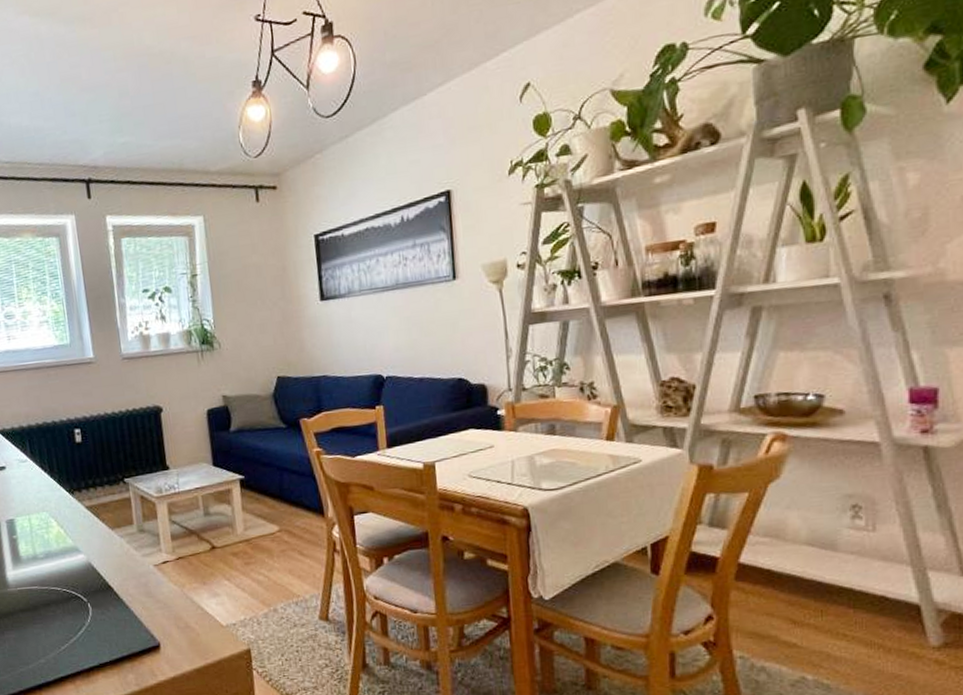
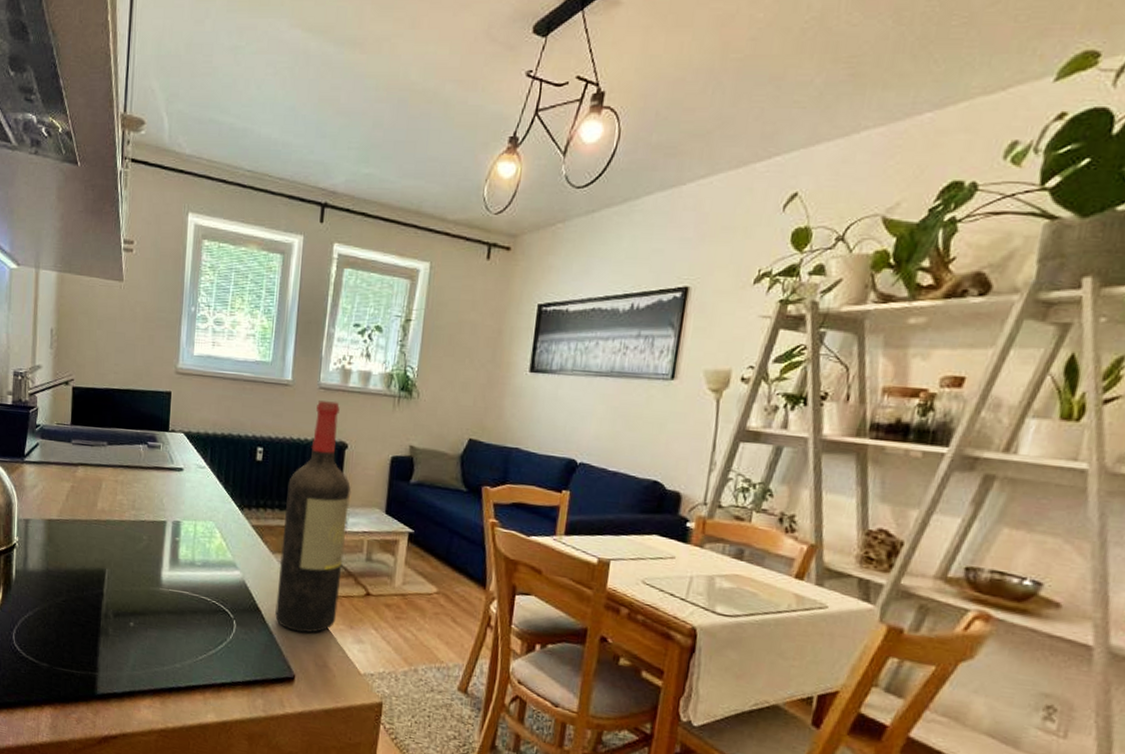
wine bottle: none [112,368,188,600] -> present [275,400,352,633]

